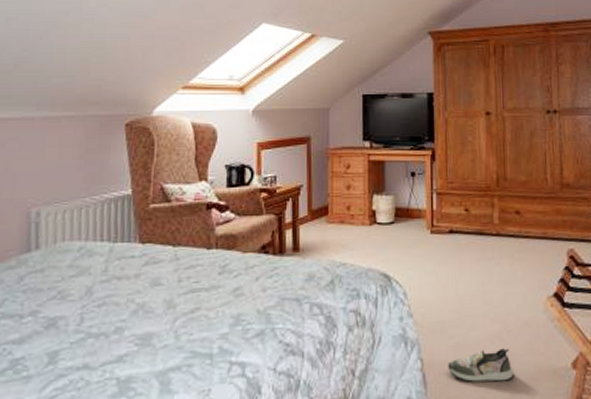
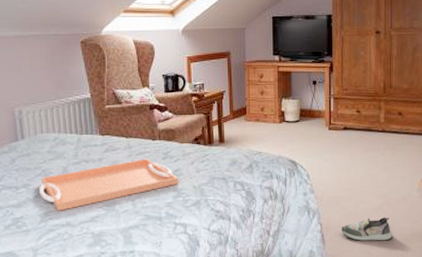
serving tray: none [51,273,238,348] -> present [39,158,178,211]

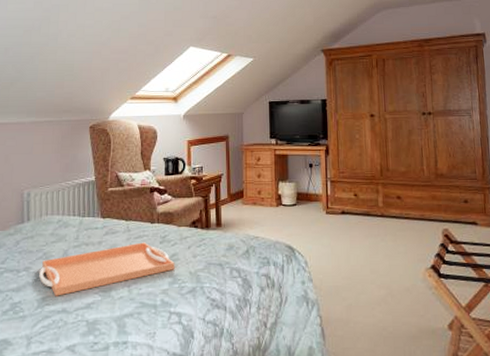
shoe: present [341,217,393,241] -> none [342,310,399,338]

